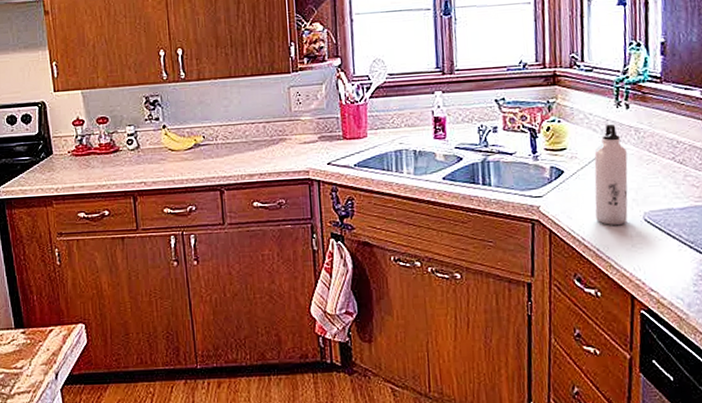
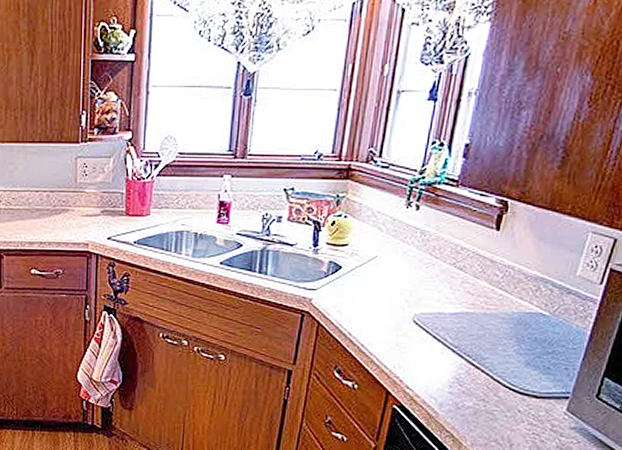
water bottle: present [594,123,628,225] -> none [366,223,409,324]

